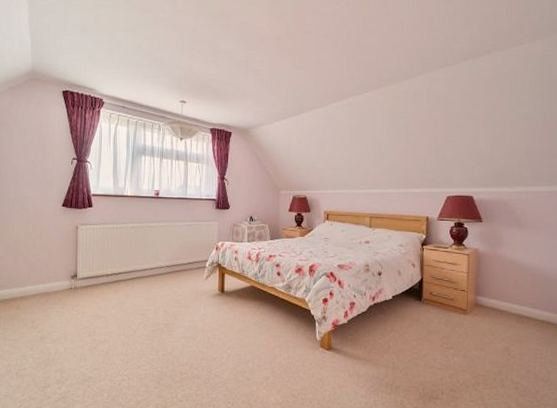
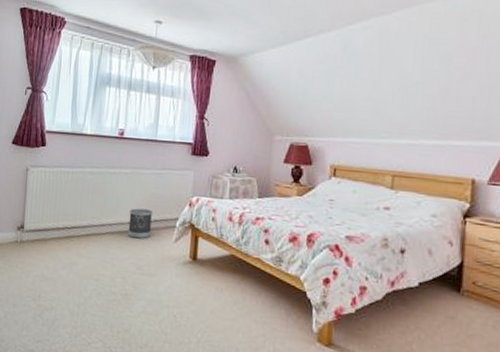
wastebasket: none [167,254,187,279] -> present [128,208,152,239]

